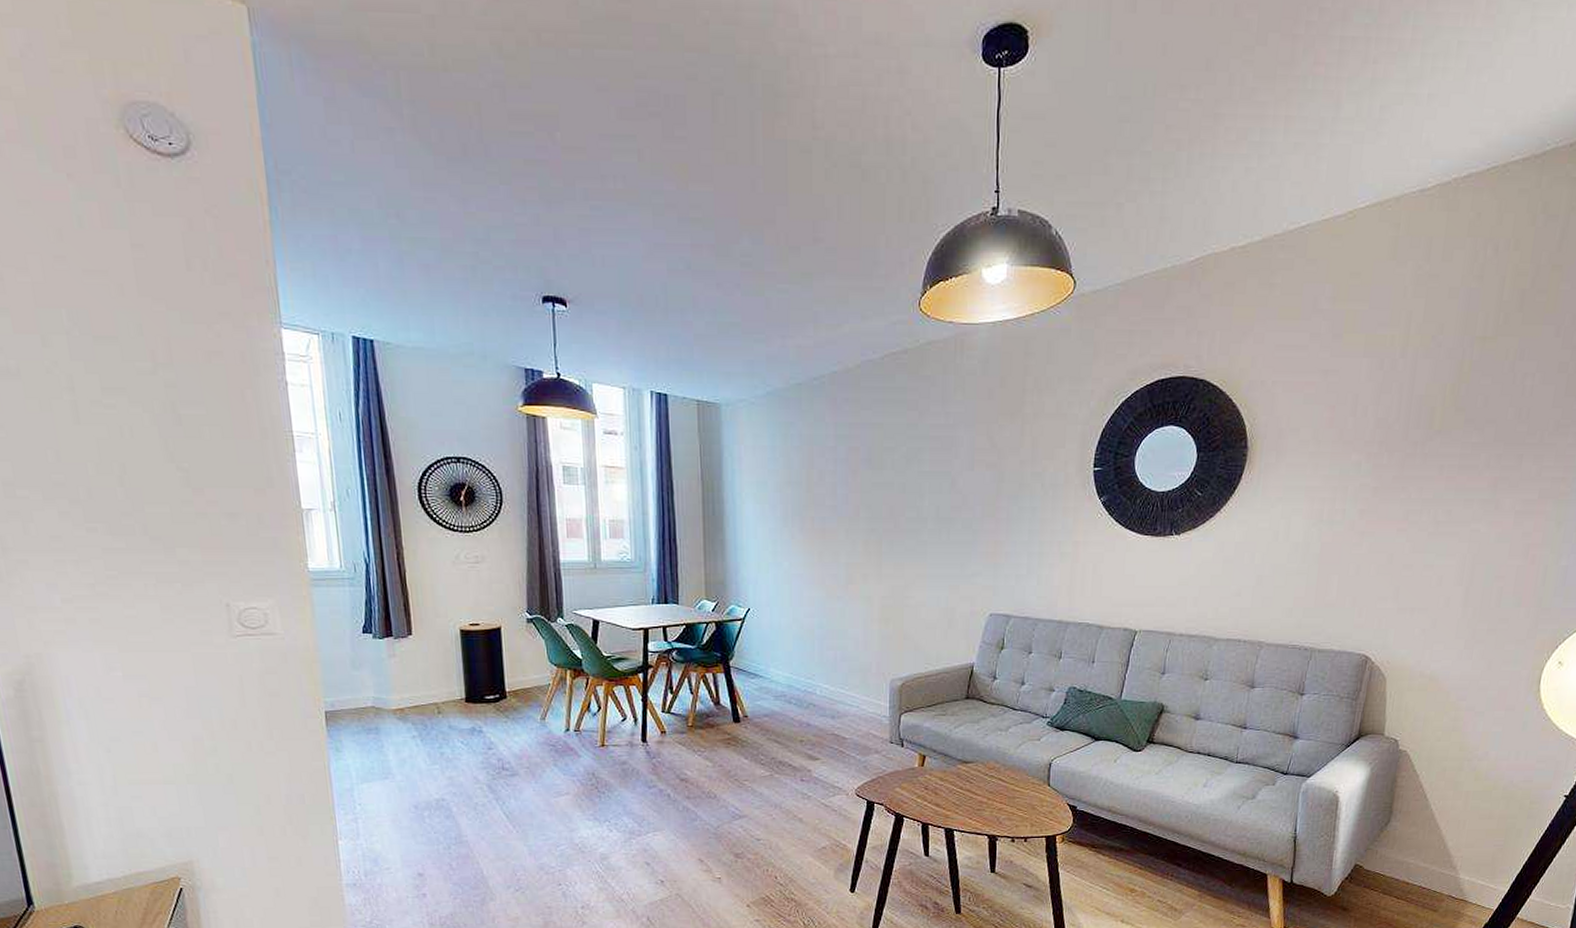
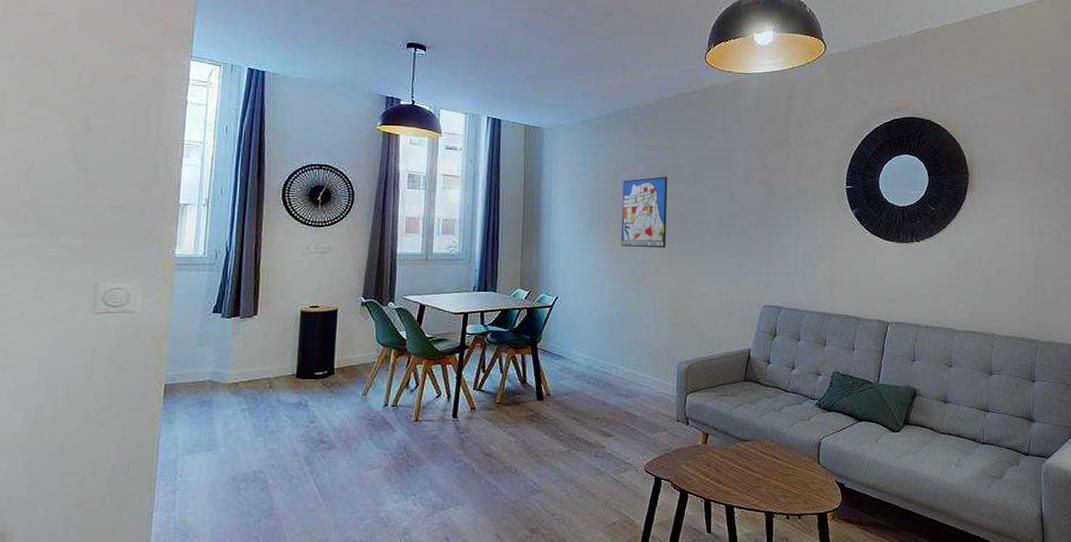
wall art: none [820,461,874,550] -> present [620,176,668,249]

